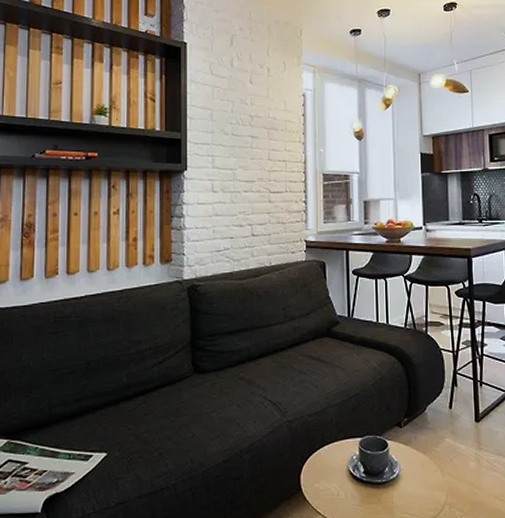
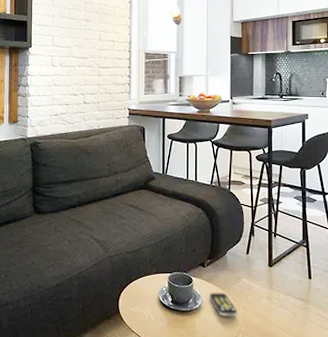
remote control: none [408,457,442,487] -> present [209,292,238,317]

